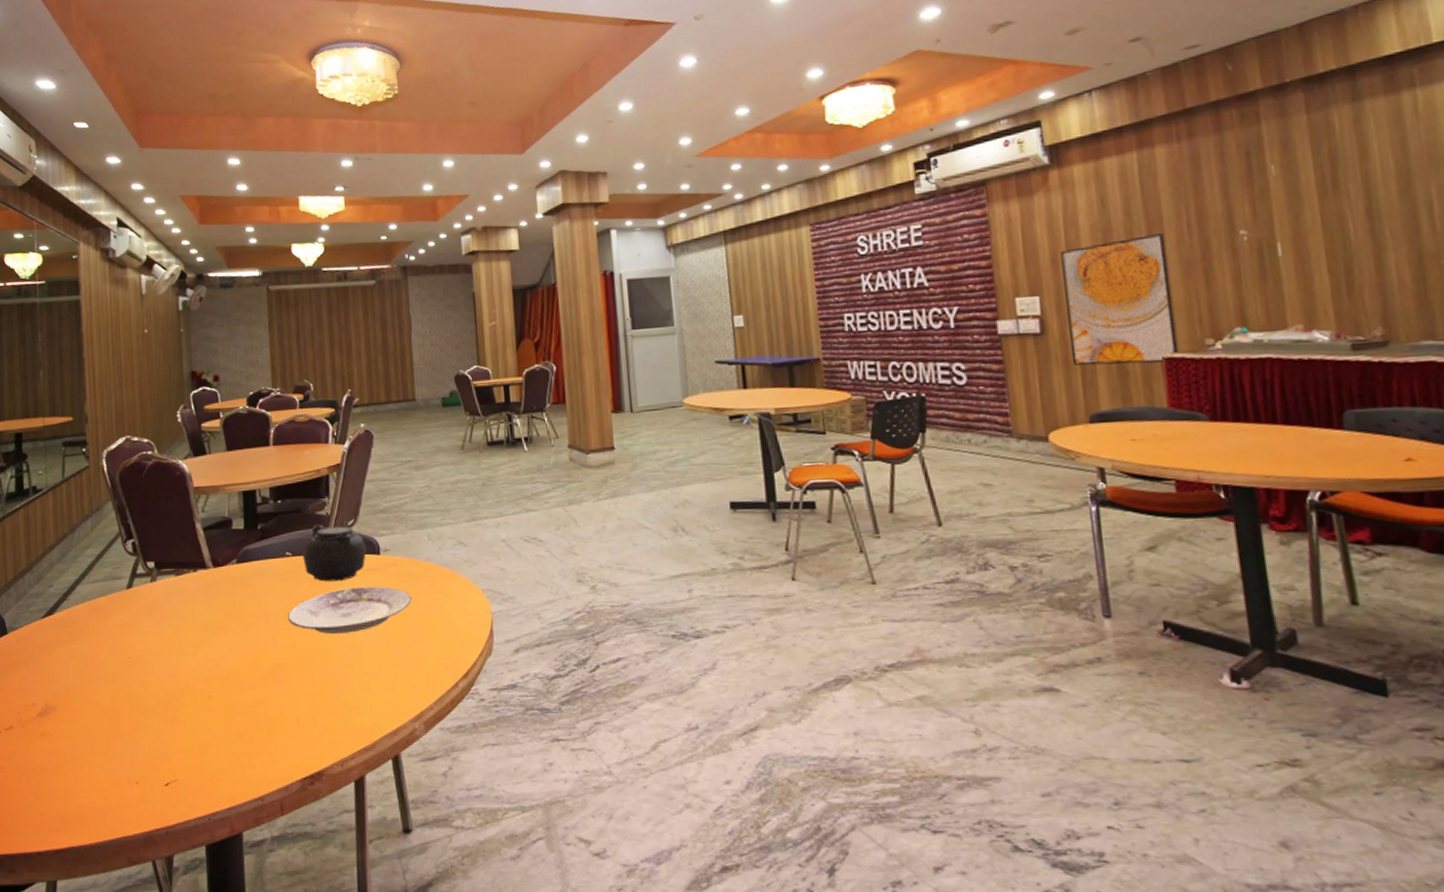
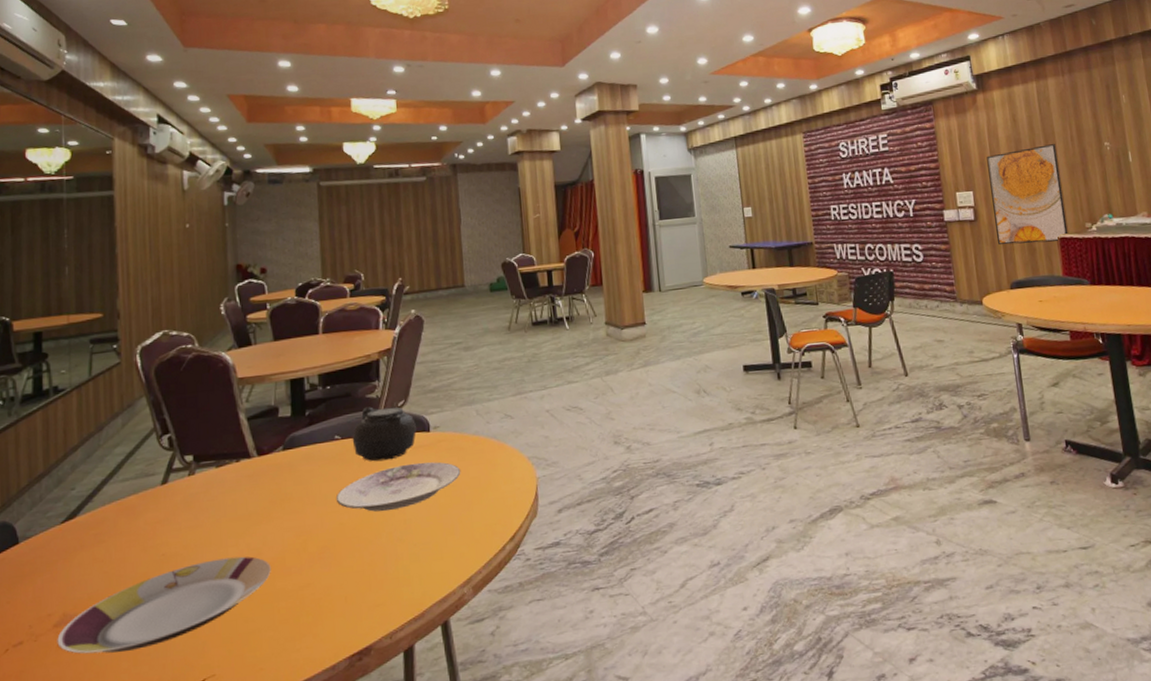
plate: none [41,666,227,746] -> present [57,556,271,654]

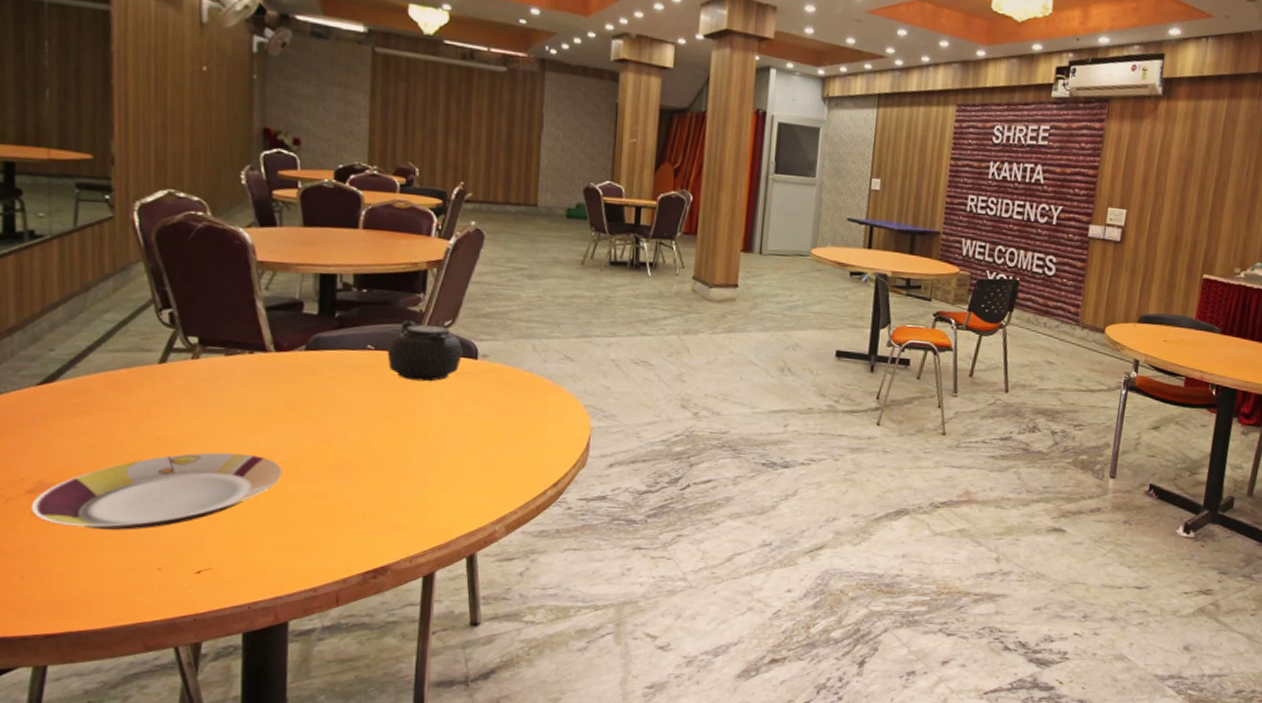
plate: present [335,462,461,512] -> none [362,389,508,435]
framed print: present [986,144,1068,245] -> none [1138,173,1229,283]

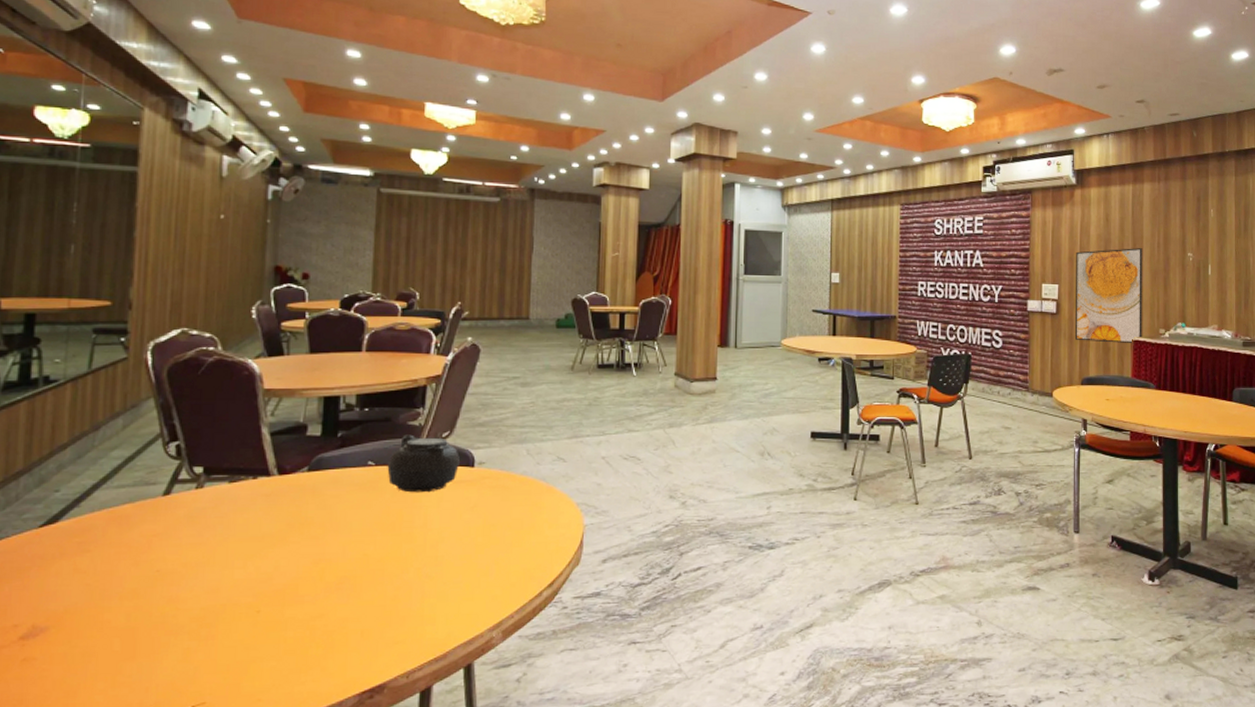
plate: present [31,452,282,530] -> none [22,580,281,672]
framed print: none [1138,173,1229,283] -> present [1076,248,1142,344]

